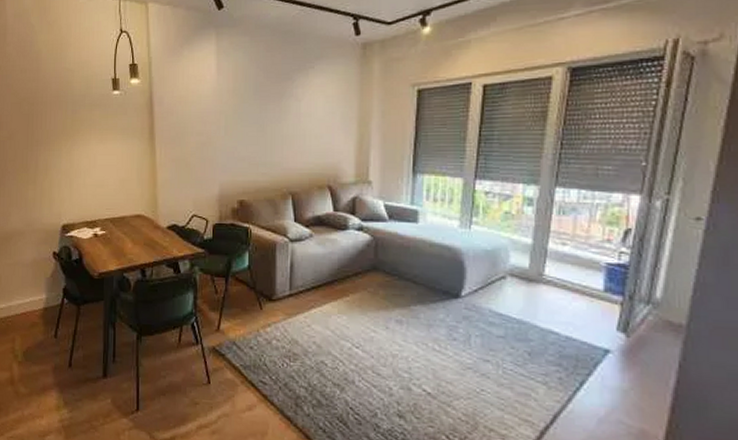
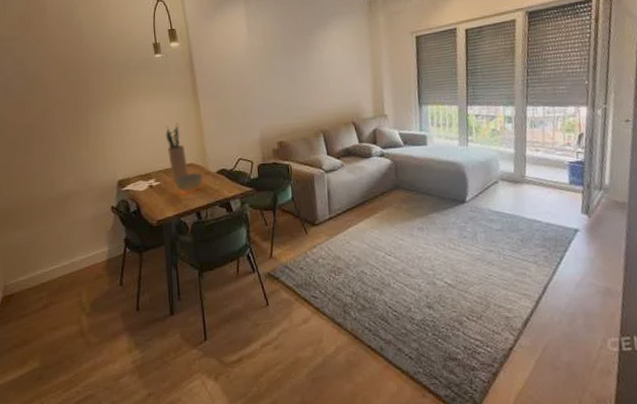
vase: none [116,168,137,234] -> present [165,122,189,183]
bowl: none [121,224,151,248] -> present [174,172,203,194]

